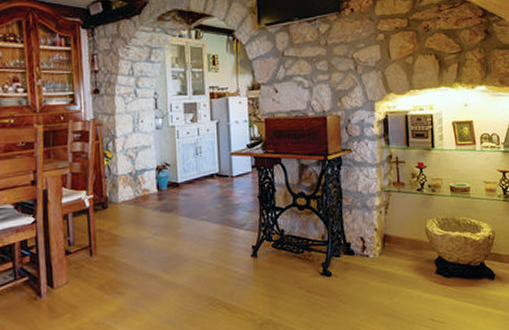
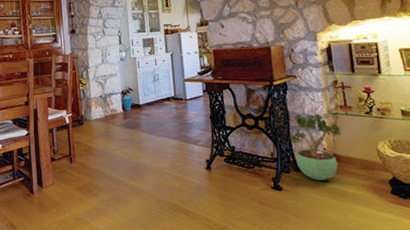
potted plant: none [341,191,392,263] -> present [289,114,341,180]

